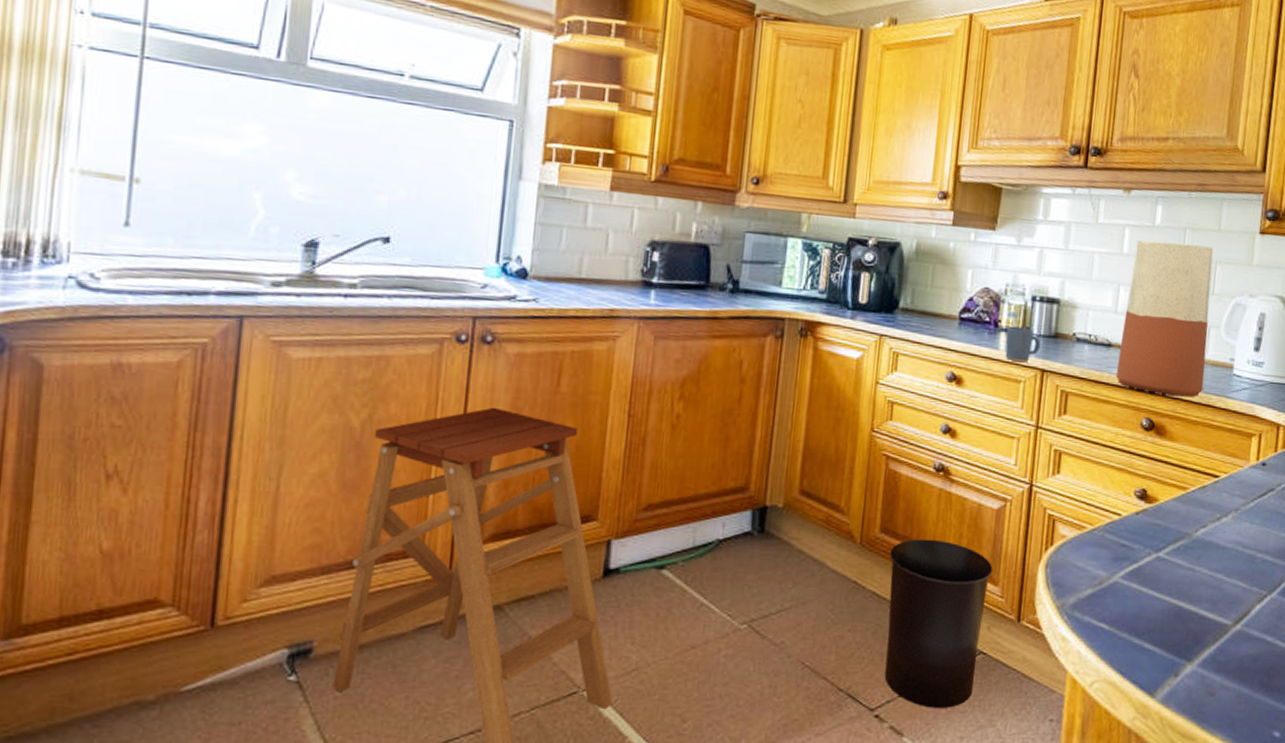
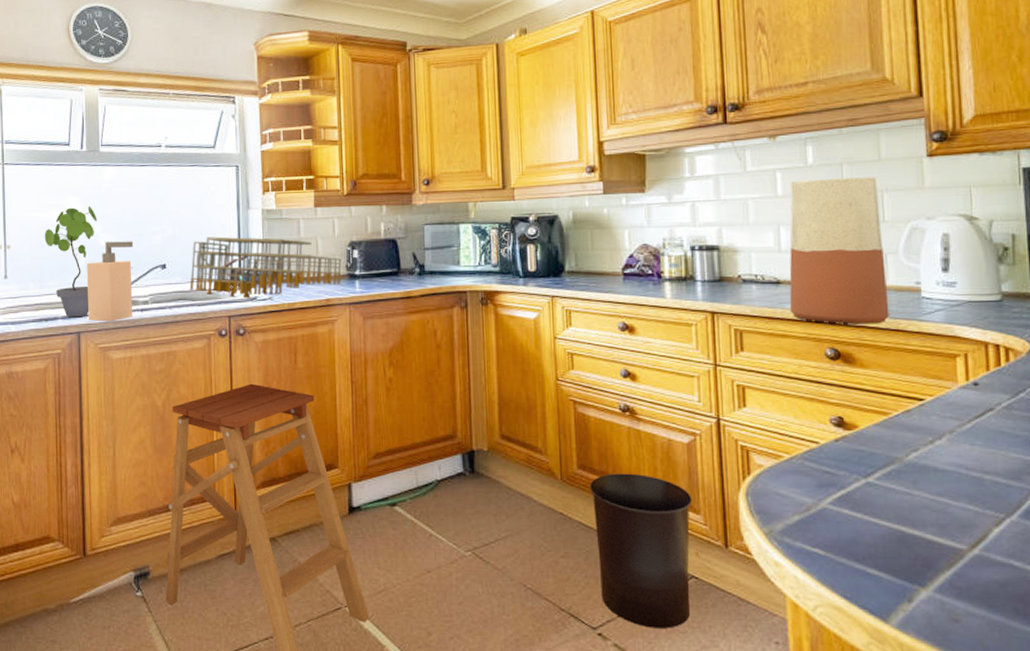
potted plant: none [200,138,291,296] -> present [44,206,97,318]
soap dispenser: none [259,195,345,307] -> present [87,241,134,322]
dish rack: none [421,208,637,297] -> present [189,236,342,299]
mug: present [1005,326,1041,363] -> none [670,275,706,308]

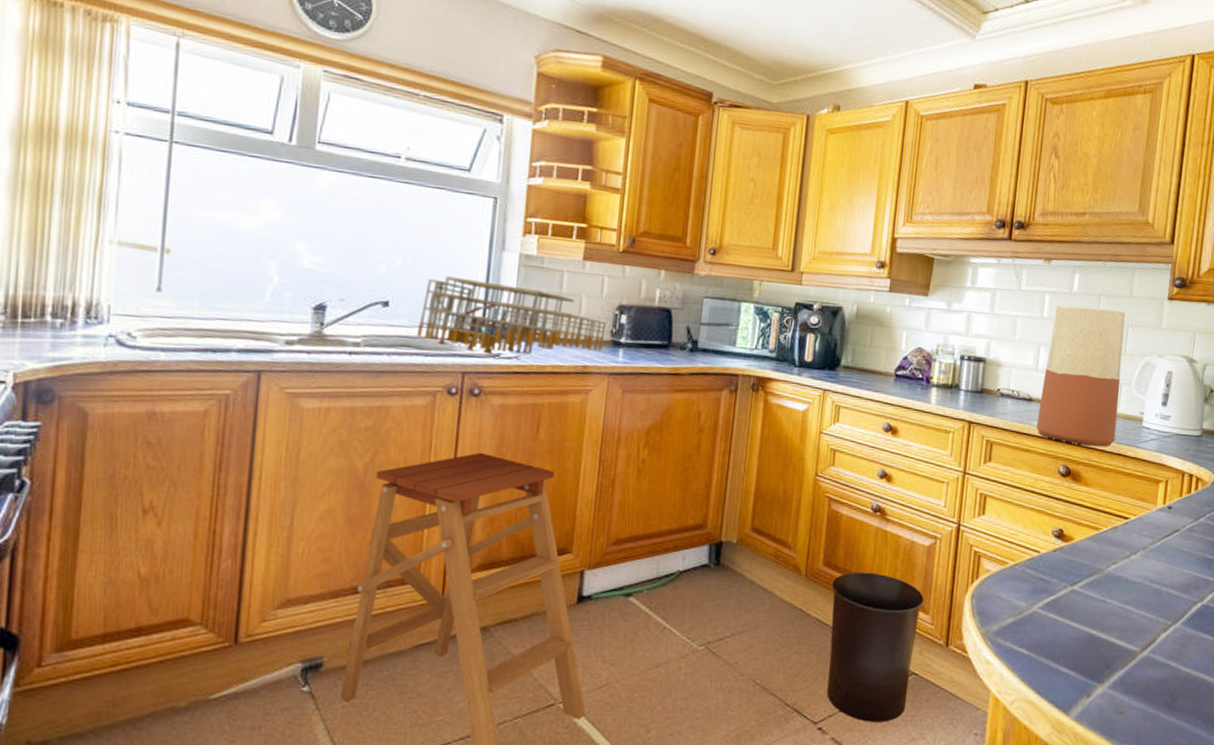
potted plant: present [44,206,97,318] -> none [222,213,302,353]
soap dispenser: present [87,241,134,322] -> none [275,263,349,363]

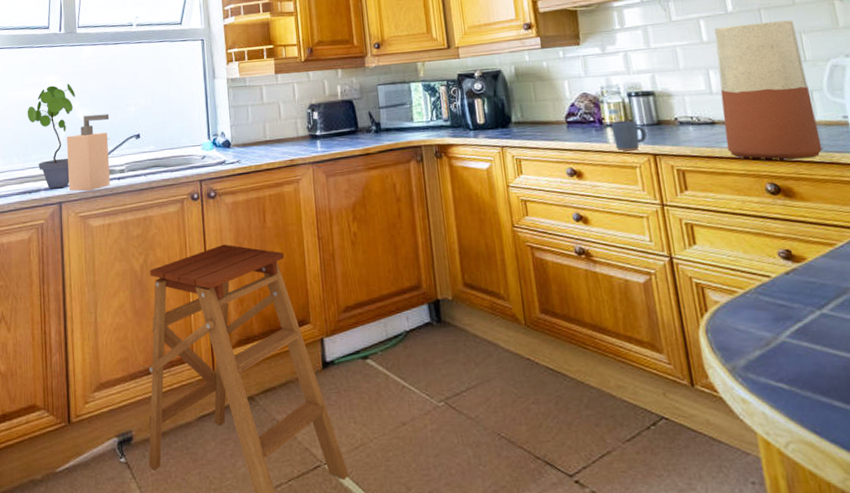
potted plant: none [222,213,302,353] -> present [27,83,76,189]
soap dispenser: none [275,263,349,363] -> present [67,114,110,192]
dish rack: present [416,276,607,355] -> none [162,104,304,163]
waste bin: present [826,571,924,722] -> none [553,315,664,473]
mug: none [936,382,968,415] -> present [611,121,647,151]

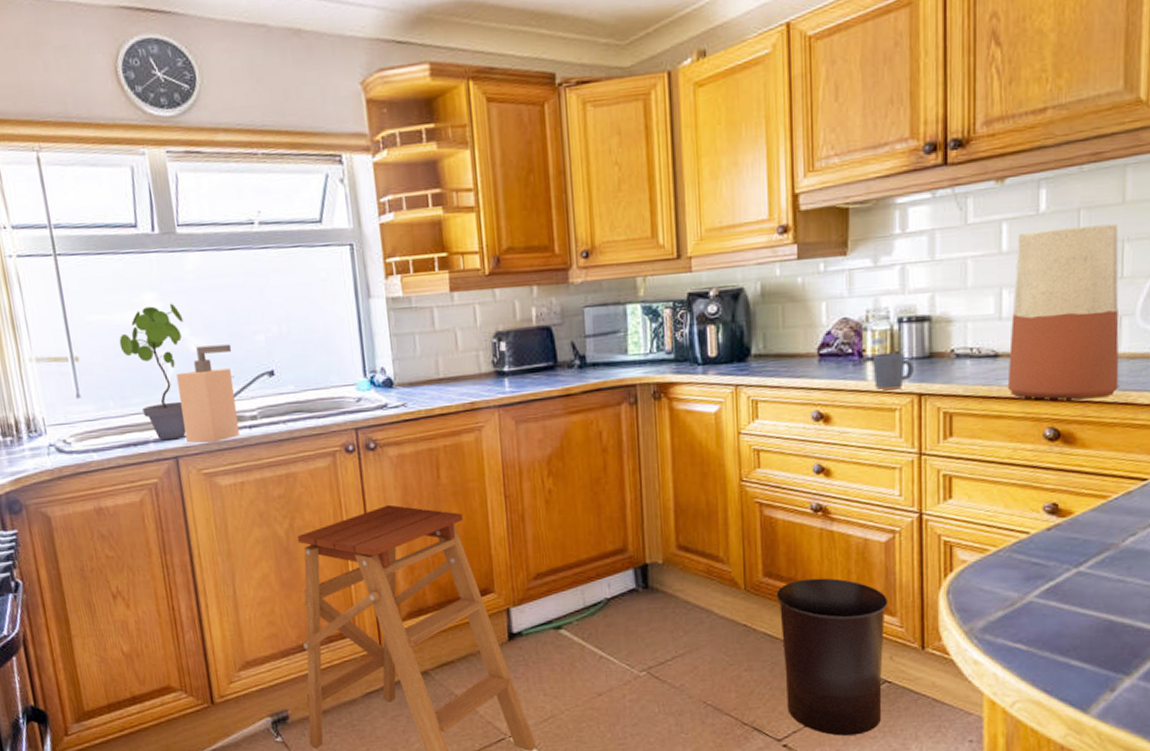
waste bin: none [553,315,664,473] -> present [776,578,887,736]

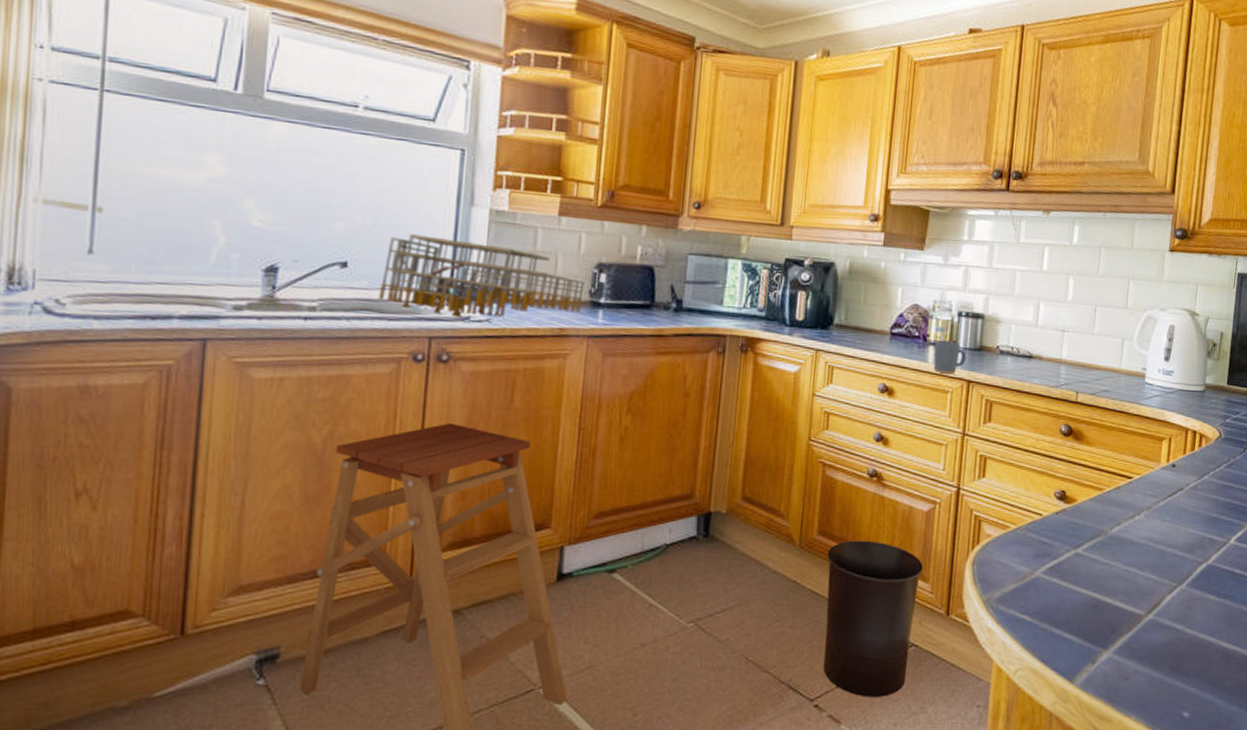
potted plant: present [119,303,187,441] -> none [161,168,250,319]
soap dispenser: present [176,344,240,443] -> none [222,222,303,330]
dish rack: none [304,332,487,407] -> present [378,234,585,318]
vase: present [1007,224,1119,400] -> none [1036,258,1127,405]

